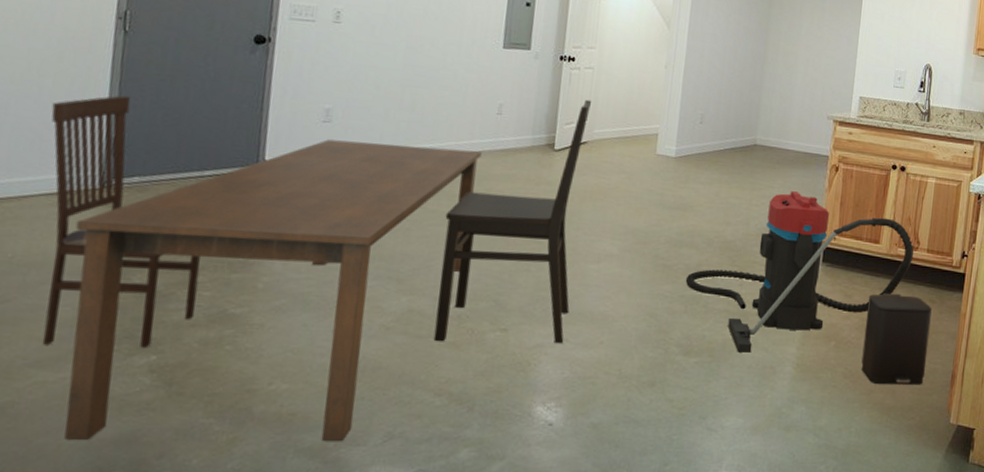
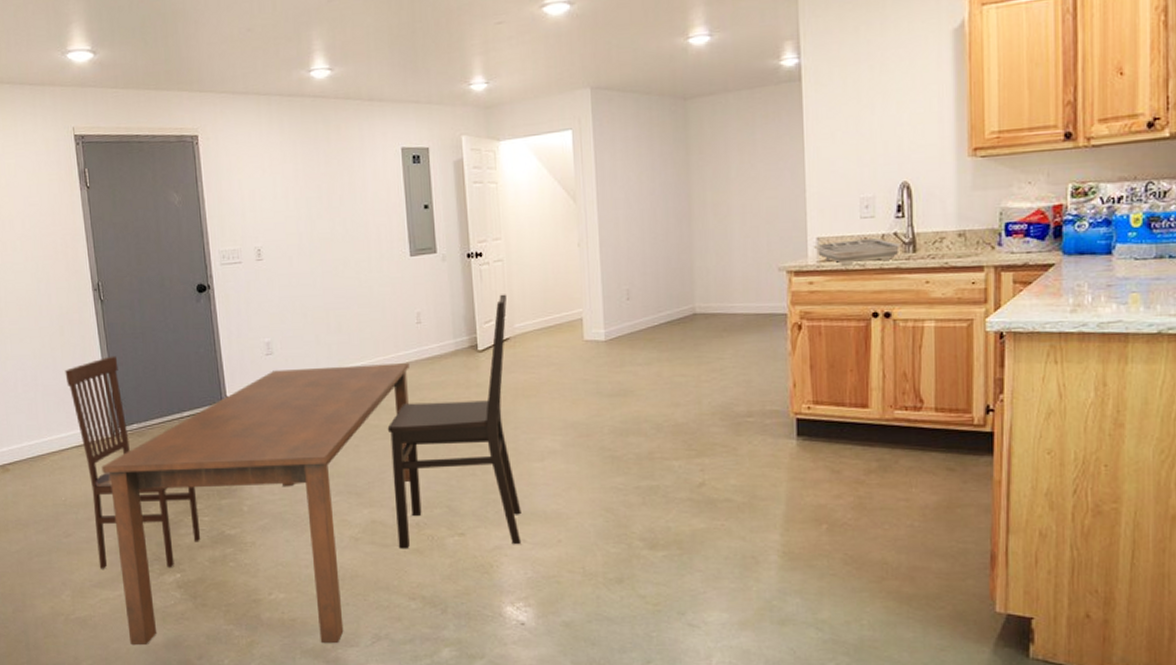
vacuum cleaner: present [685,191,914,353] -> none [638,360,918,543]
dish rack: none [857,102,920,125] -> present [814,238,901,267]
pedal bin: present [861,293,932,385] -> none [862,464,953,569]

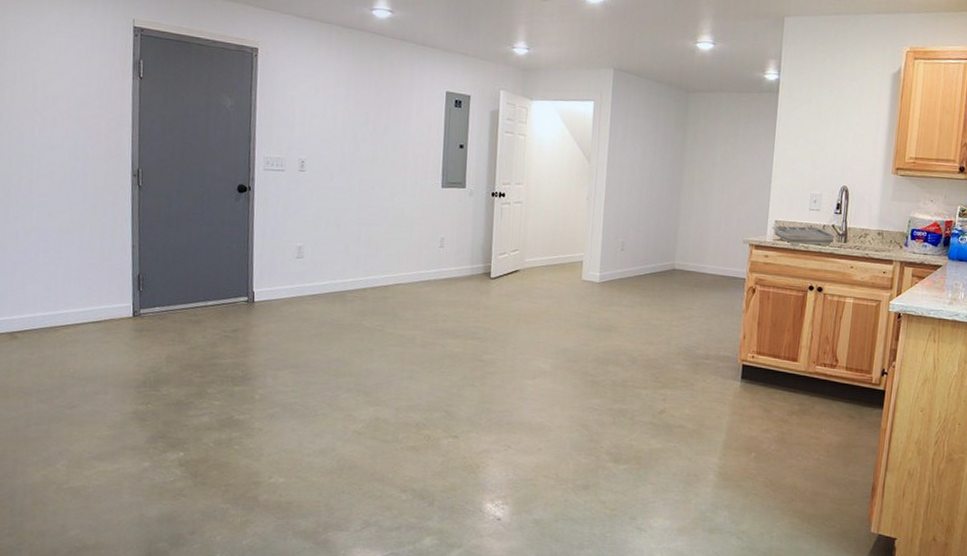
dining chair: present [65,356,201,569] -> none [91,240,211,446]
dining table: present [101,363,410,644] -> none [117,273,428,526]
dining chair: present [387,294,522,549] -> none [397,231,522,449]

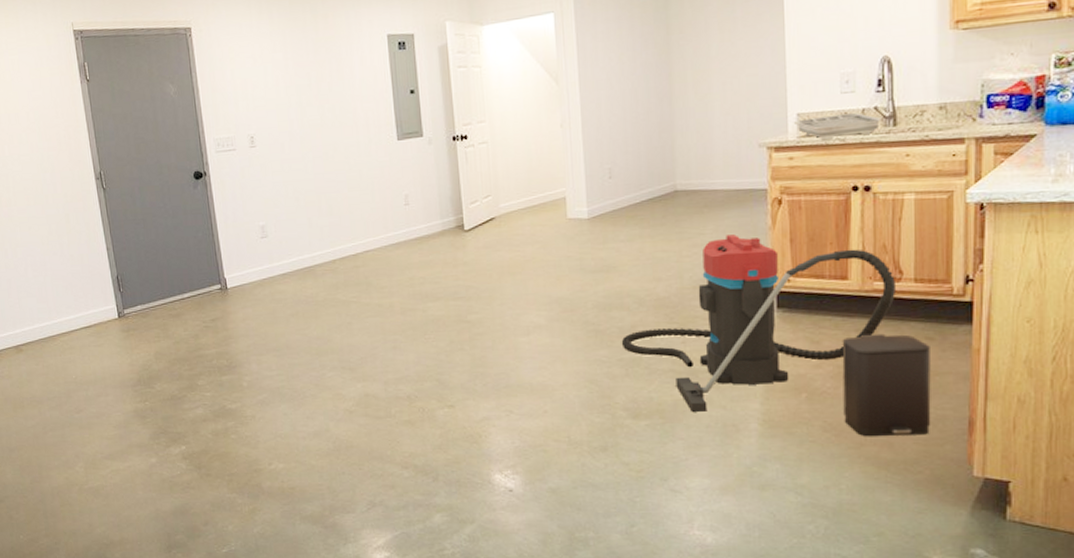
vacuum cleaner: none [612,312,833,461] -> present [621,234,897,412]
pedal bin: none [781,408,851,496] -> present [842,333,931,436]

